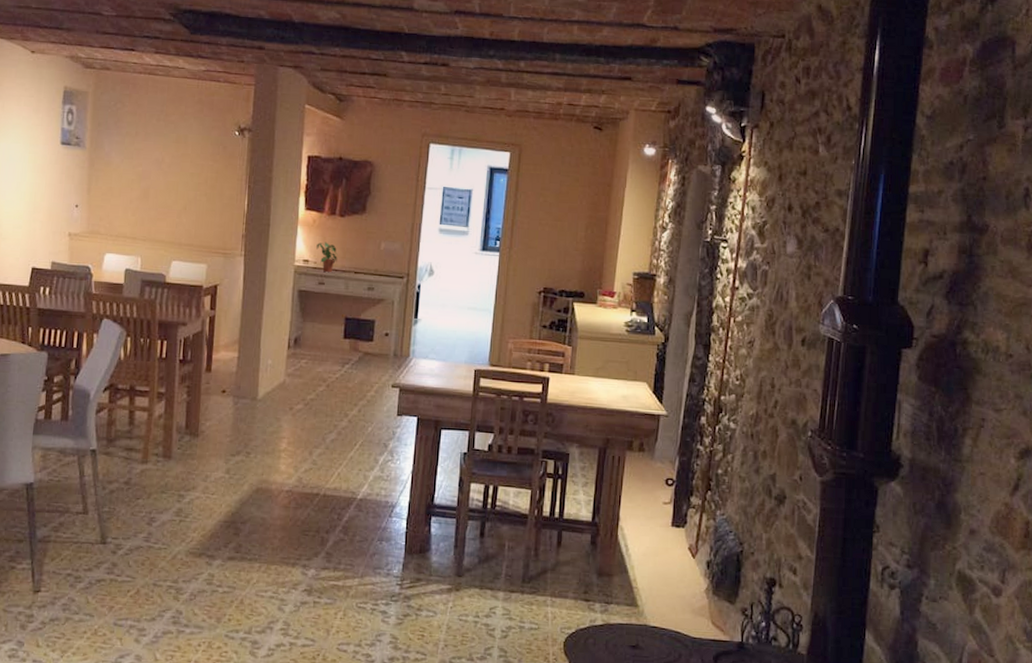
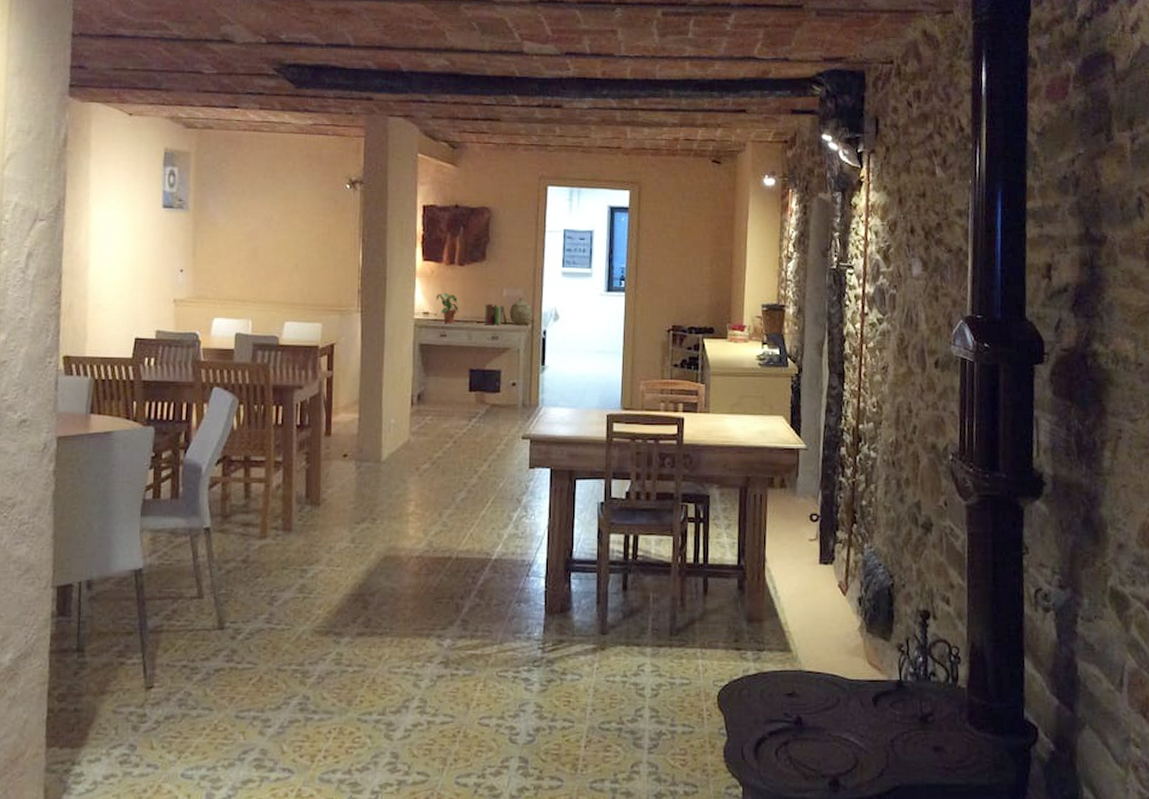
books: none [361,255,384,277] -> present [484,303,508,325]
decorative vase: none [386,250,409,279] -> present [509,297,533,326]

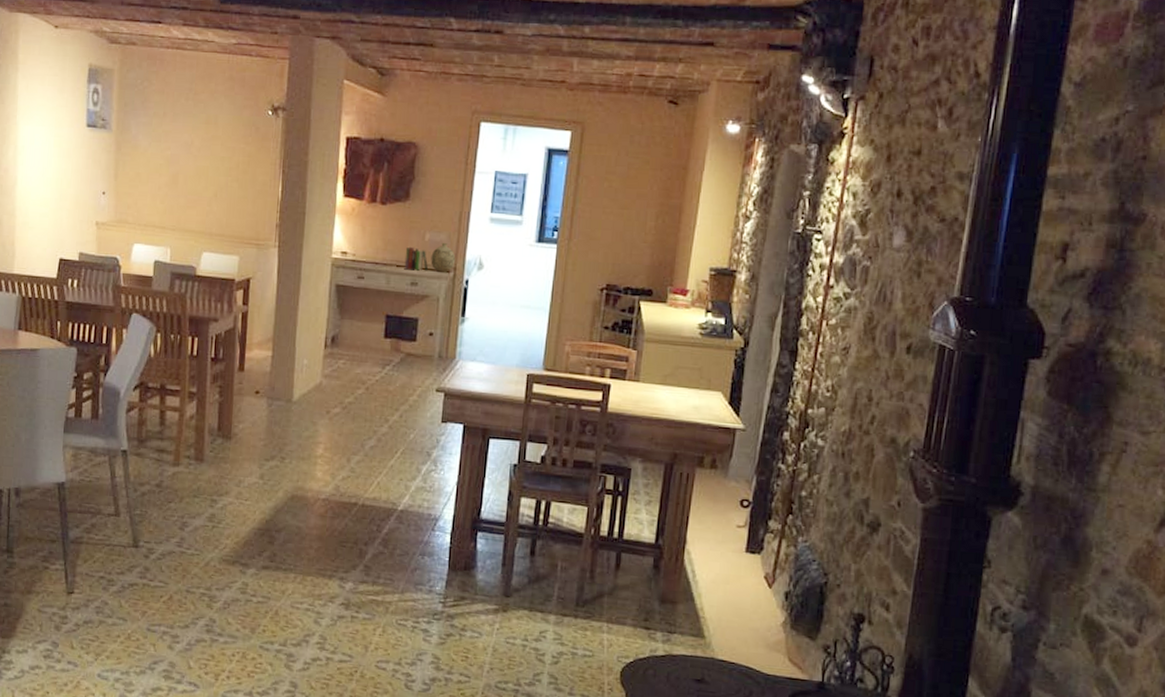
potted plant: present [436,292,459,324] -> none [355,232,378,266]

